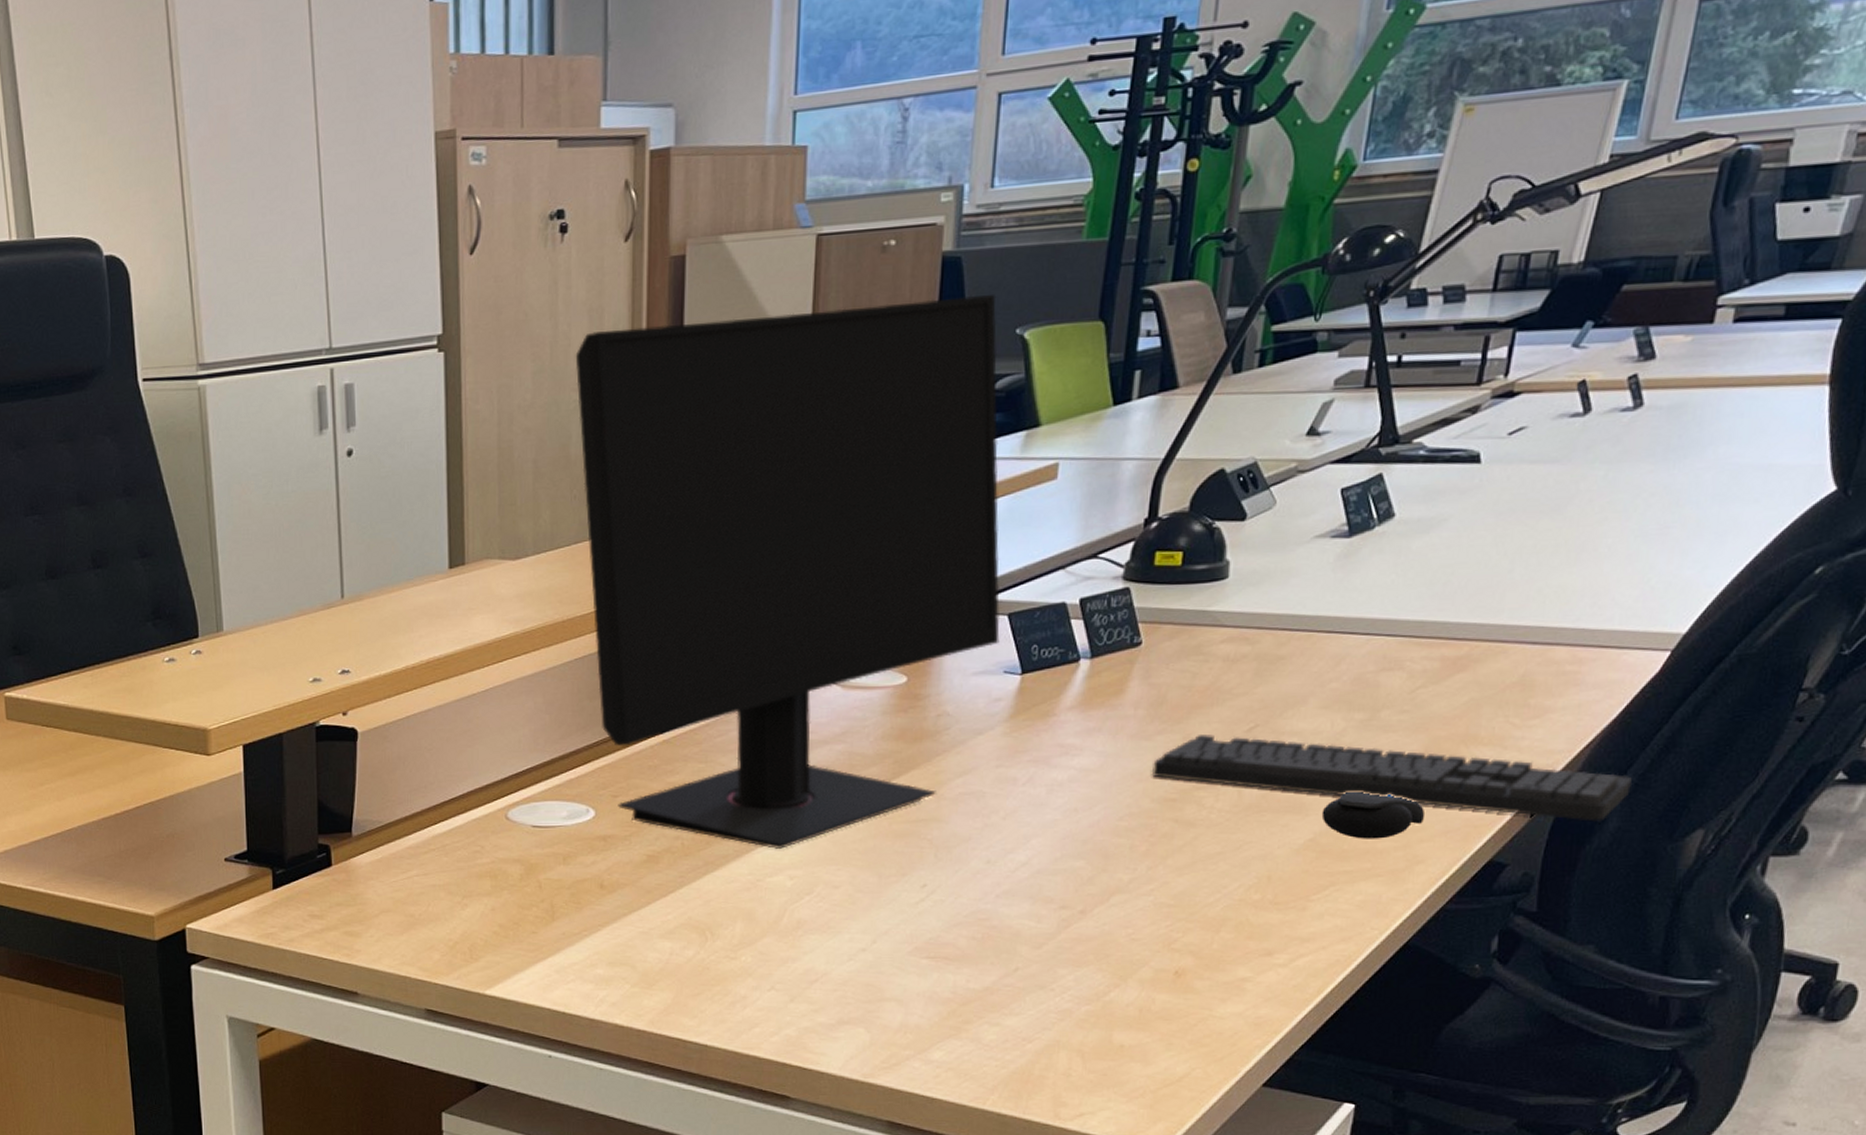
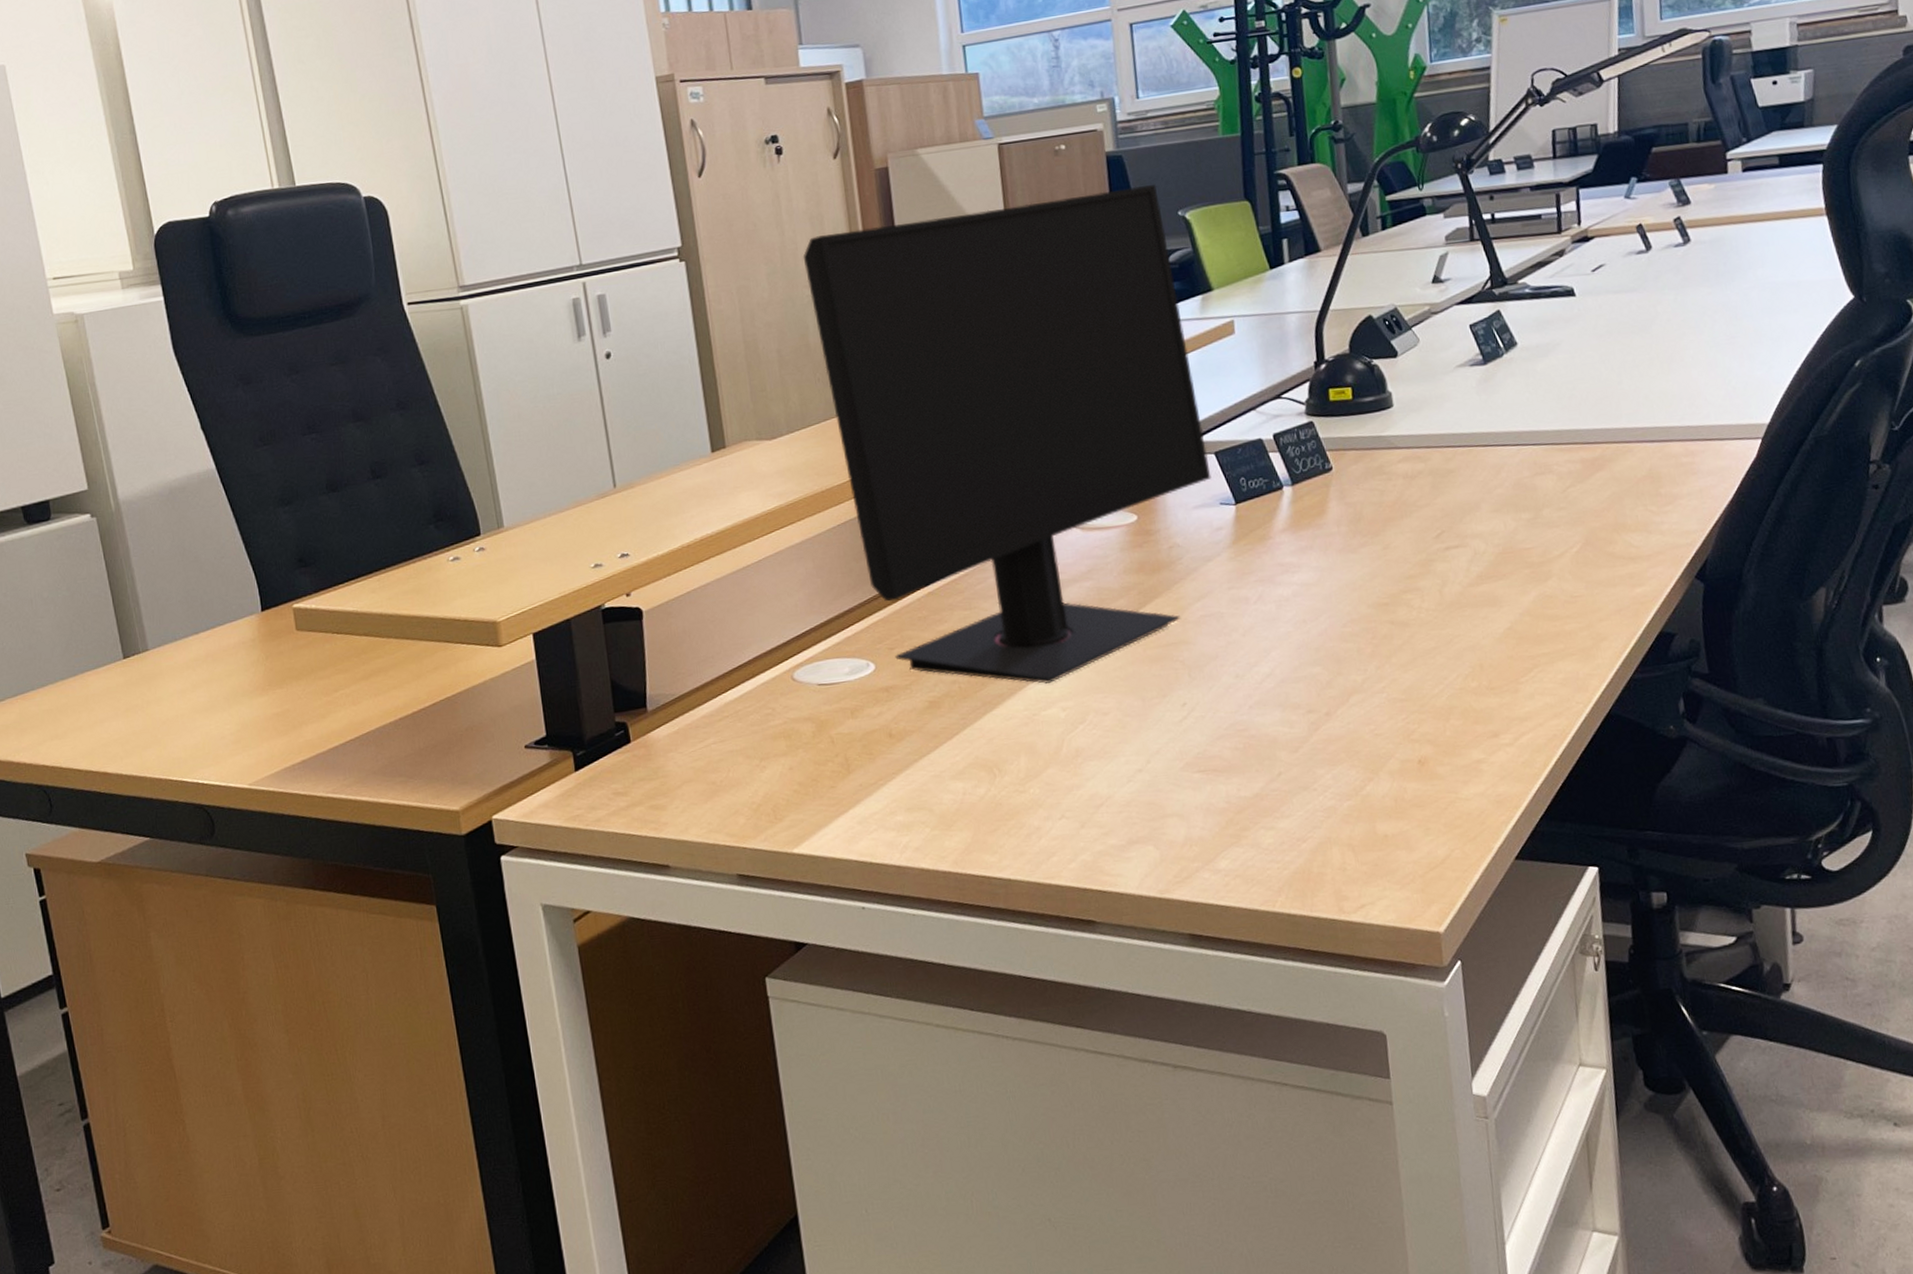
keyboard: present [1151,733,1632,822] -> none [1362,541,1759,590]
computer mouse: present [1321,791,1424,839] -> none [1512,581,1598,624]

